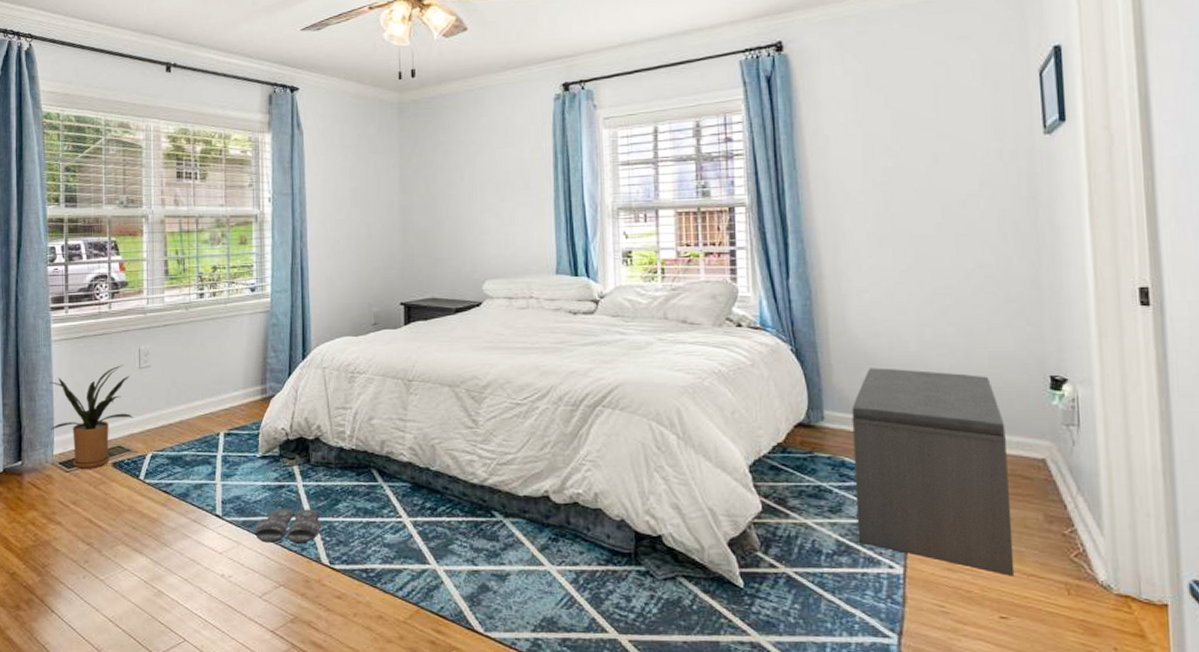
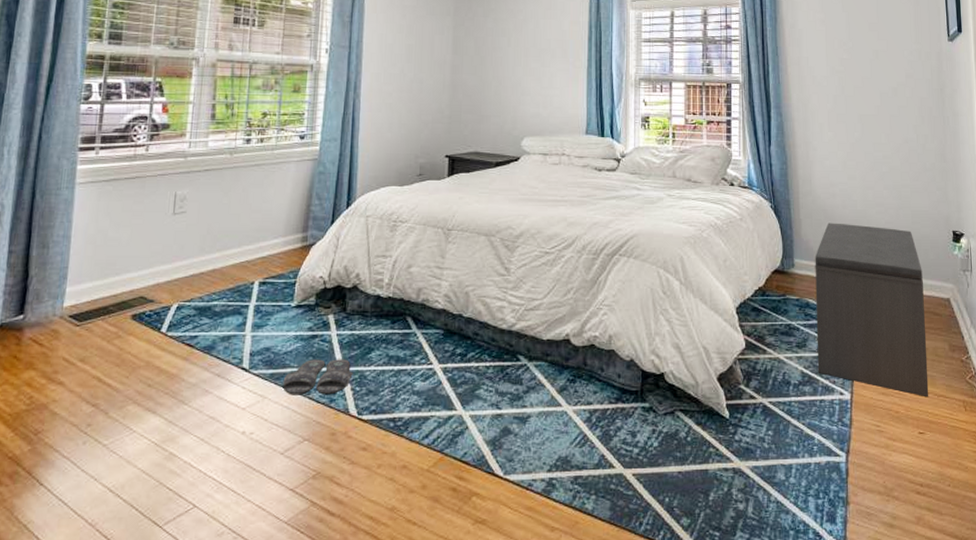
house plant: present [50,365,134,469] -> none [63,210,162,322]

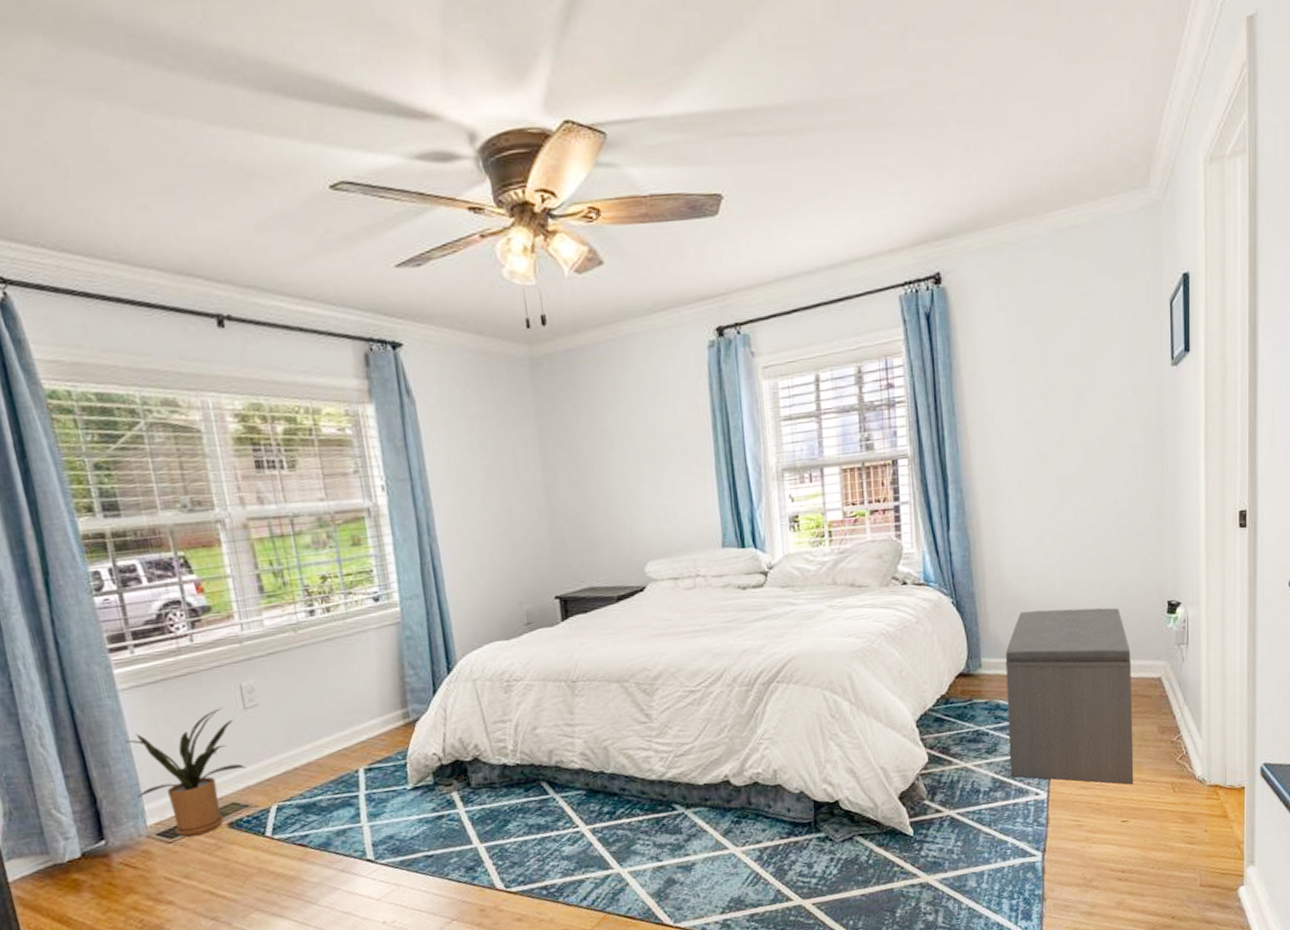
house plant: none [63,210,162,322] -> present [125,707,247,837]
slippers: present [283,359,353,395] -> none [415,835,492,879]

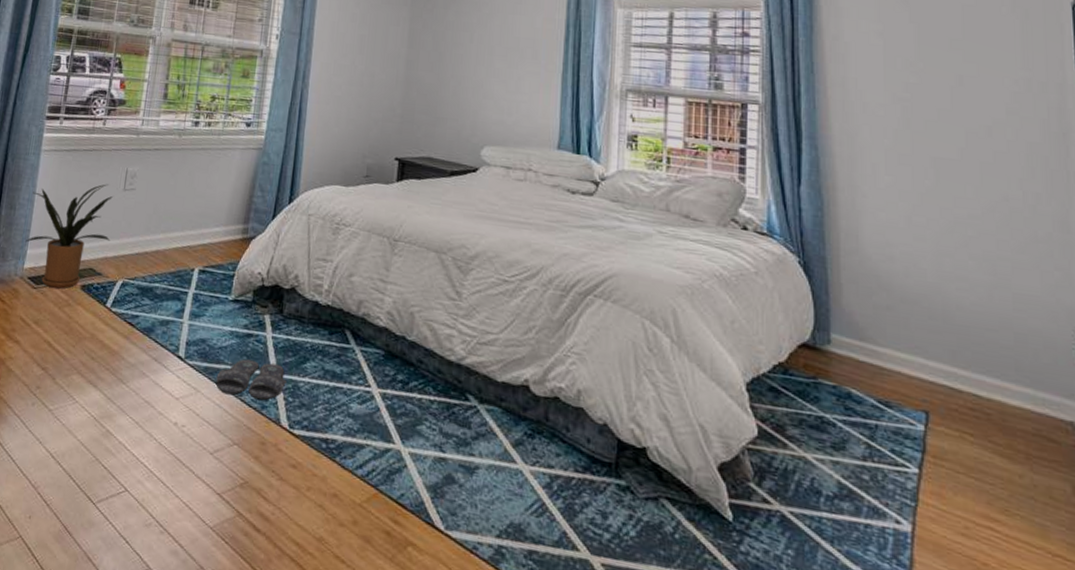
slippers: none [415,835,492,879] -> present [216,359,287,401]
bench: present [1005,607,1134,785] -> none [861,293,1038,554]

